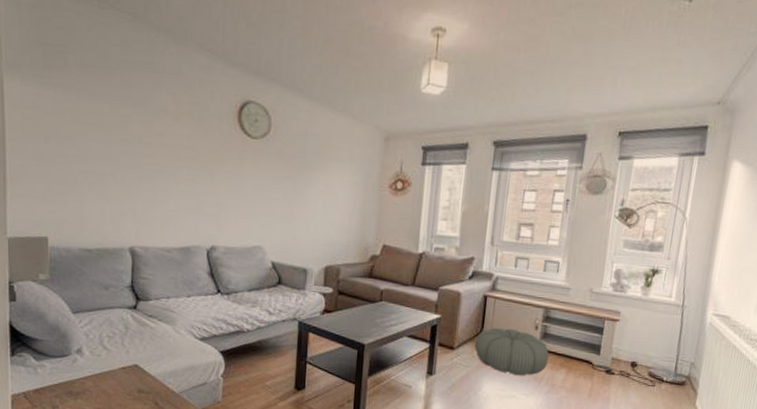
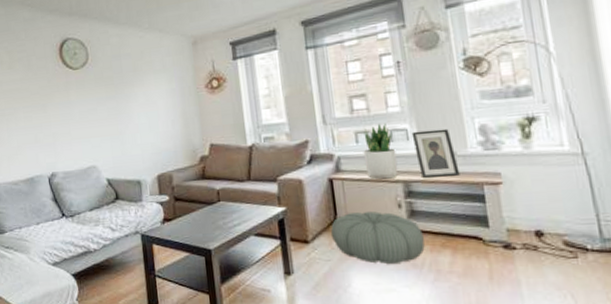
planter: none [517,253,547,304] -> present [363,122,398,179]
picture frame: none [560,265,592,309] -> present [411,128,460,178]

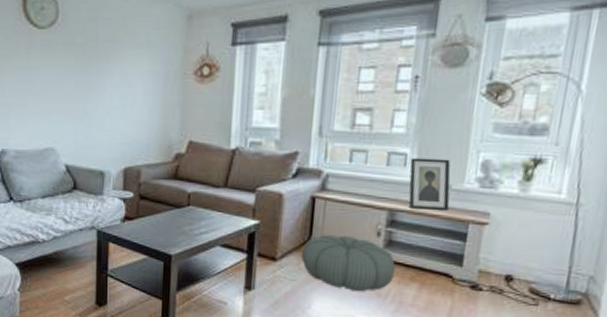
planter: present [363,122,398,179] -> none [353,143,390,205]

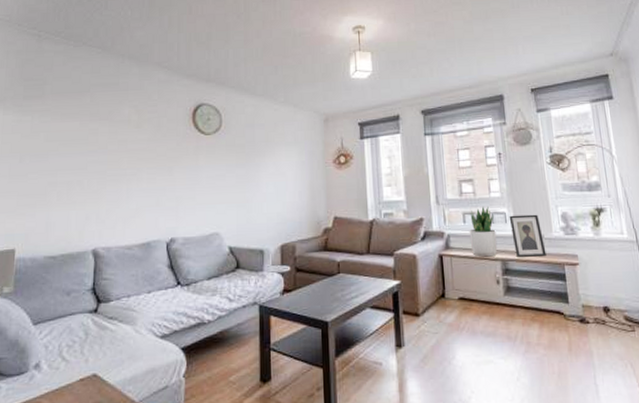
pouf: present [301,235,395,291] -> none [439,287,518,336]
planter: none [353,143,390,205] -> present [469,206,498,257]

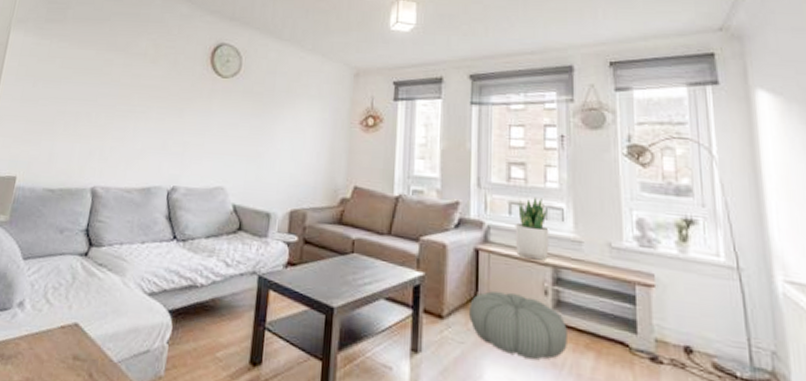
pouf: none [439,287,518,336] -> present [469,291,567,359]
picture frame: present [509,214,547,257] -> none [567,213,612,269]

